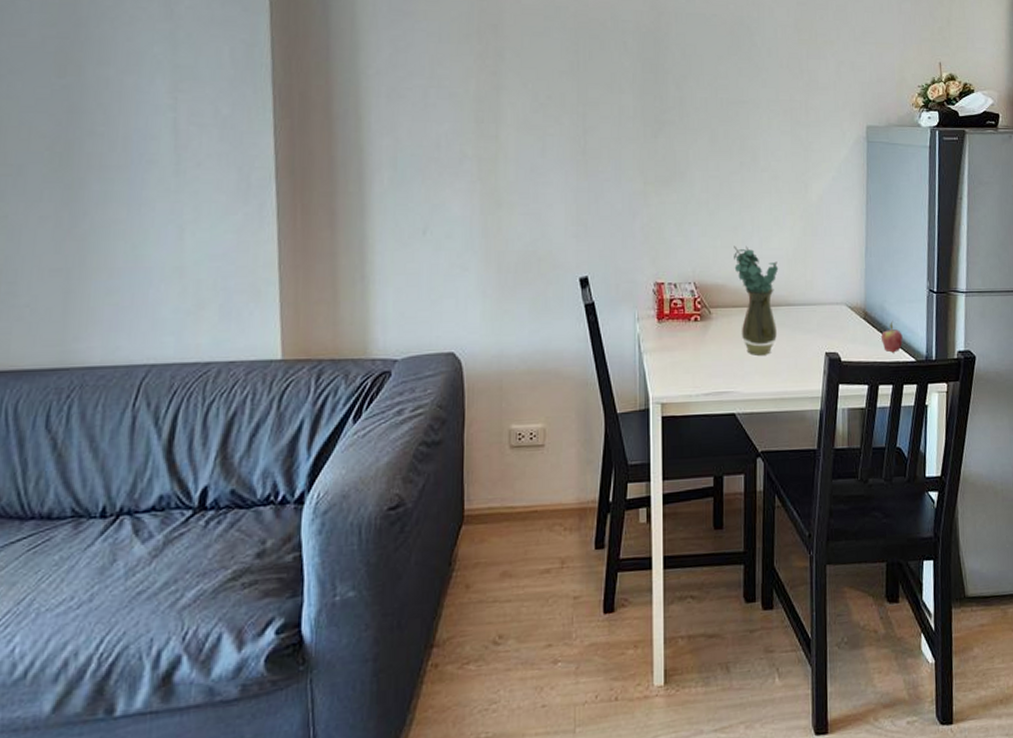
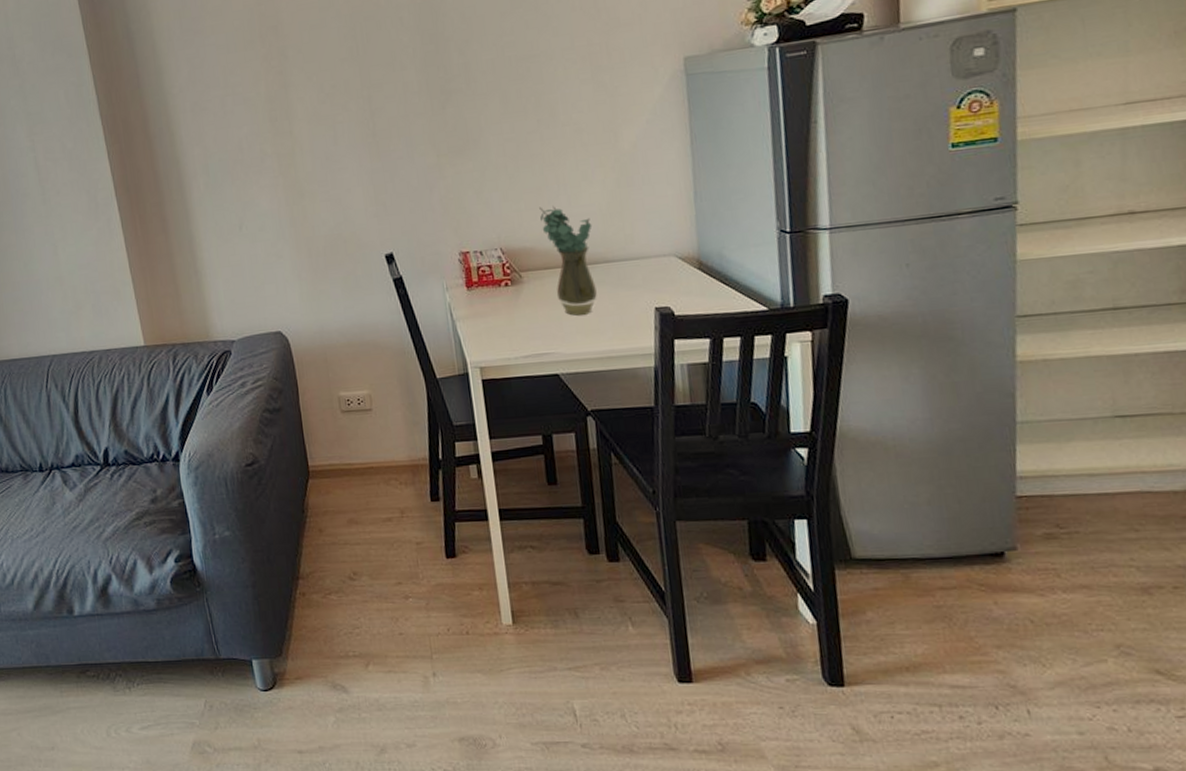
fruit: present [880,320,903,353] -> none [721,267,750,303]

